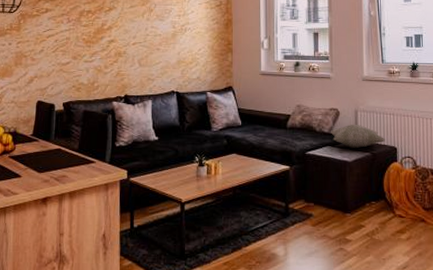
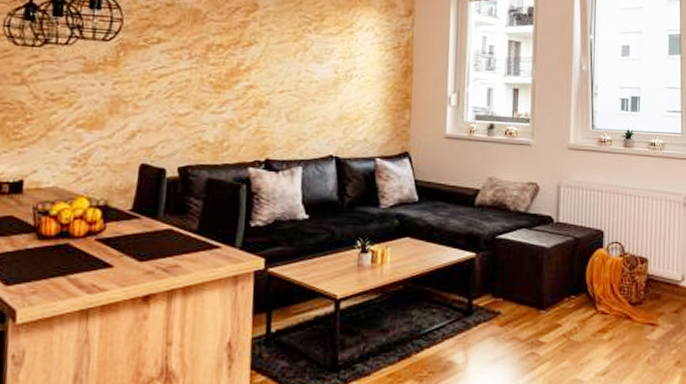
decorative pillow: present [330,124,385,148] -> none [526,202,591,231]

